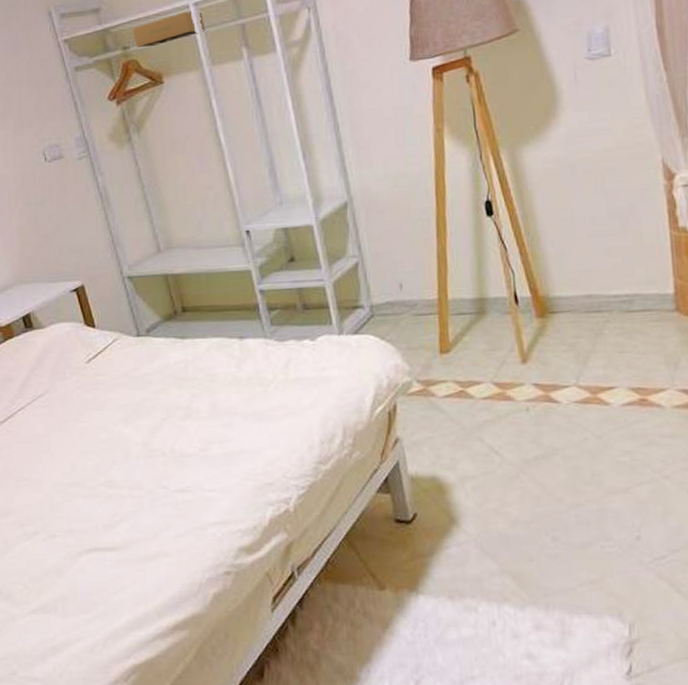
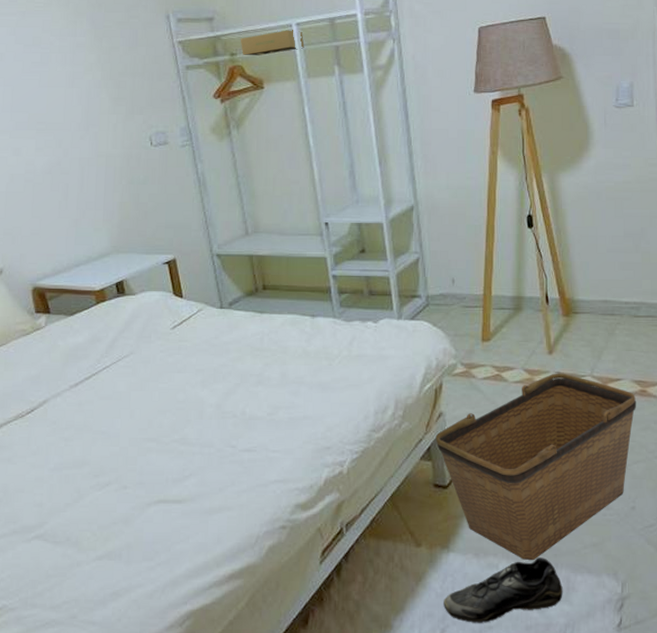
bicycle basket: none [393,384,636,601] -> present [435,373,637,560]
shoe: none [416,598,558,673] -> present [444,557,563,623]

